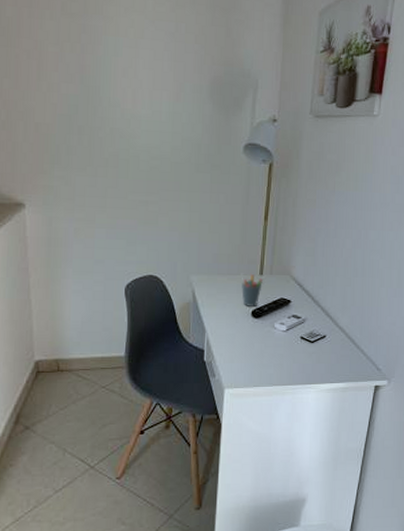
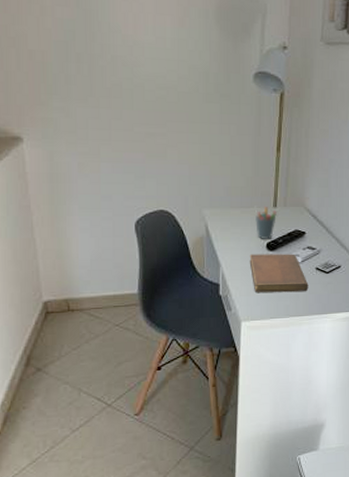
notebook: none [234,321,293,361] -> present [249,254,309,293]

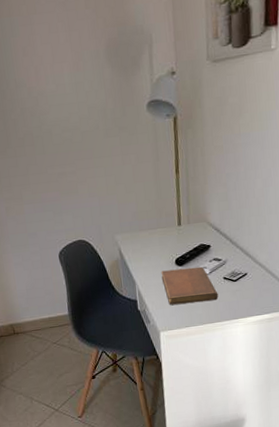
pen holder: present [255,207,277,239] -> none [162,226,182,256]

